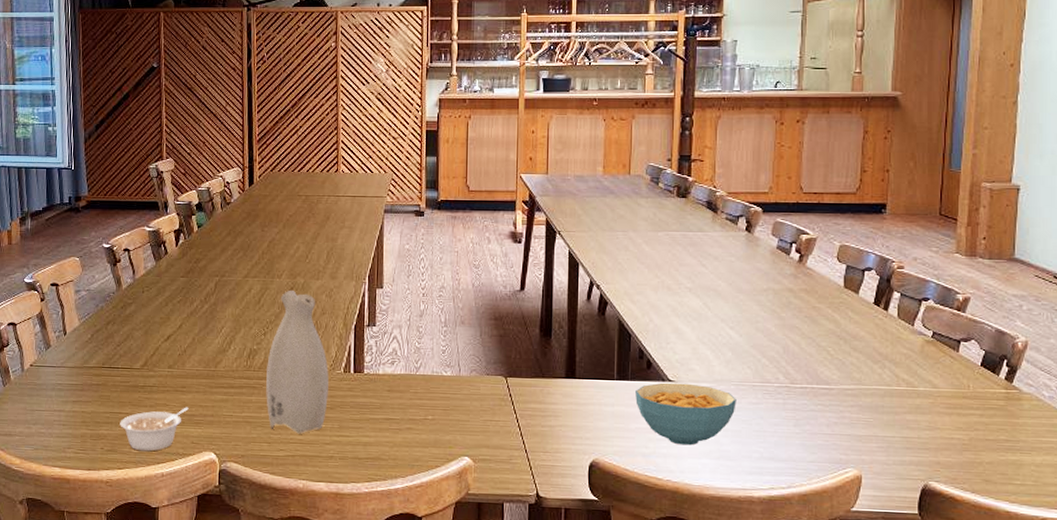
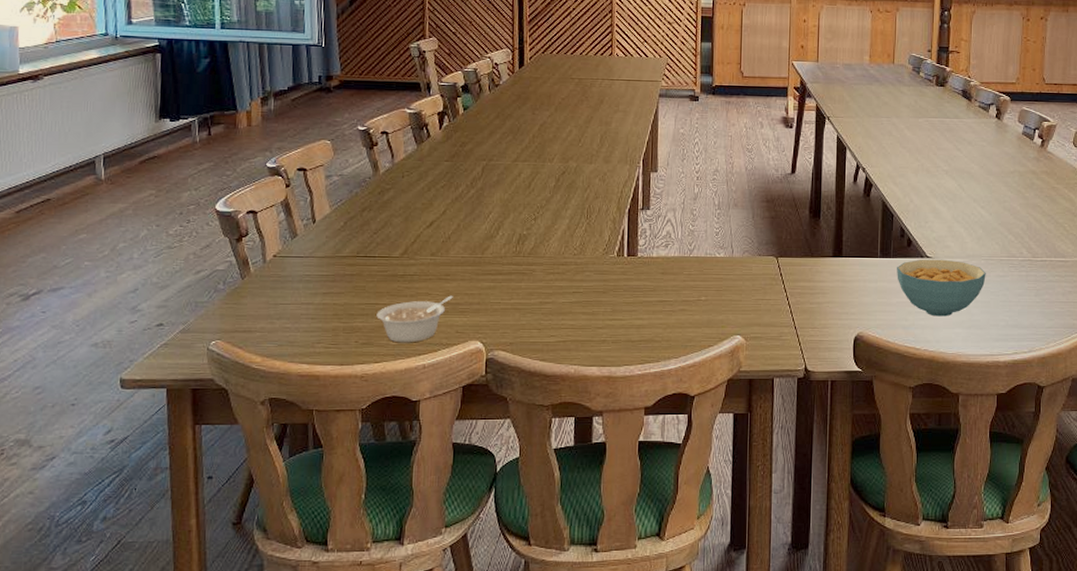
vase: present [266,289,329,434] -> none [536,173,602,319]

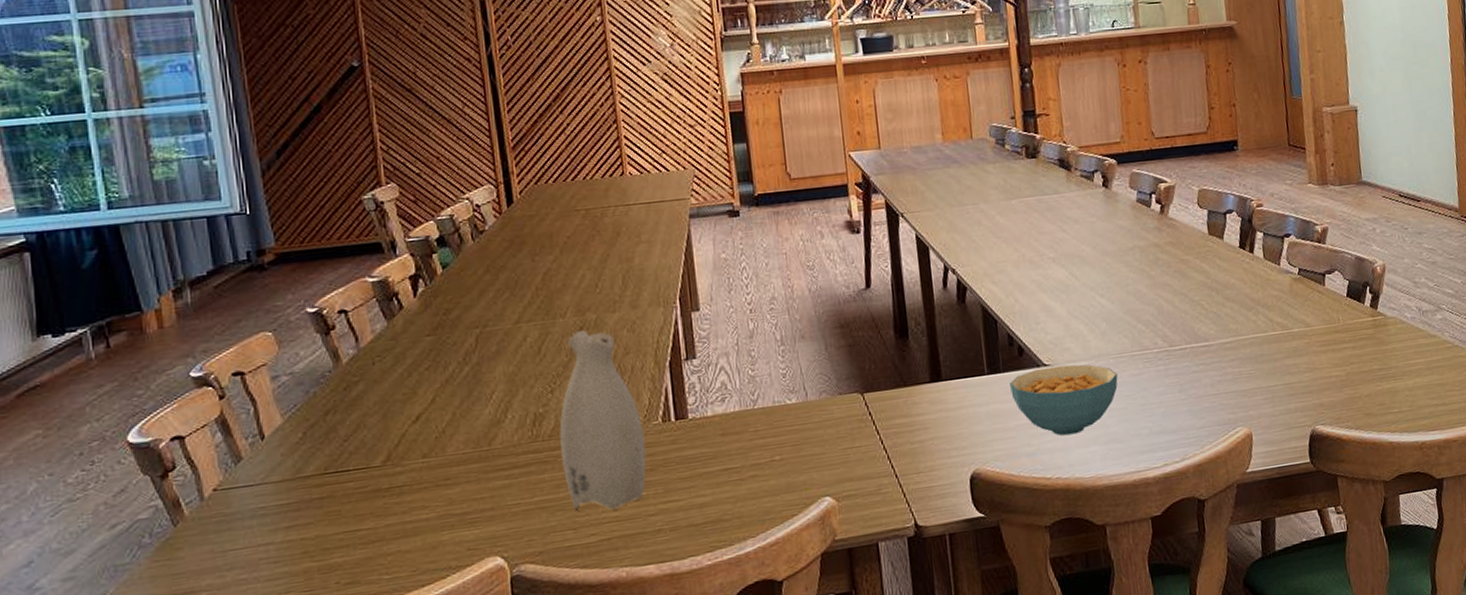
legume: present [376,295,453,343] -> none [360,504,458,575]
vase: none [536,173,602,319] -> present [559,330,646,511]

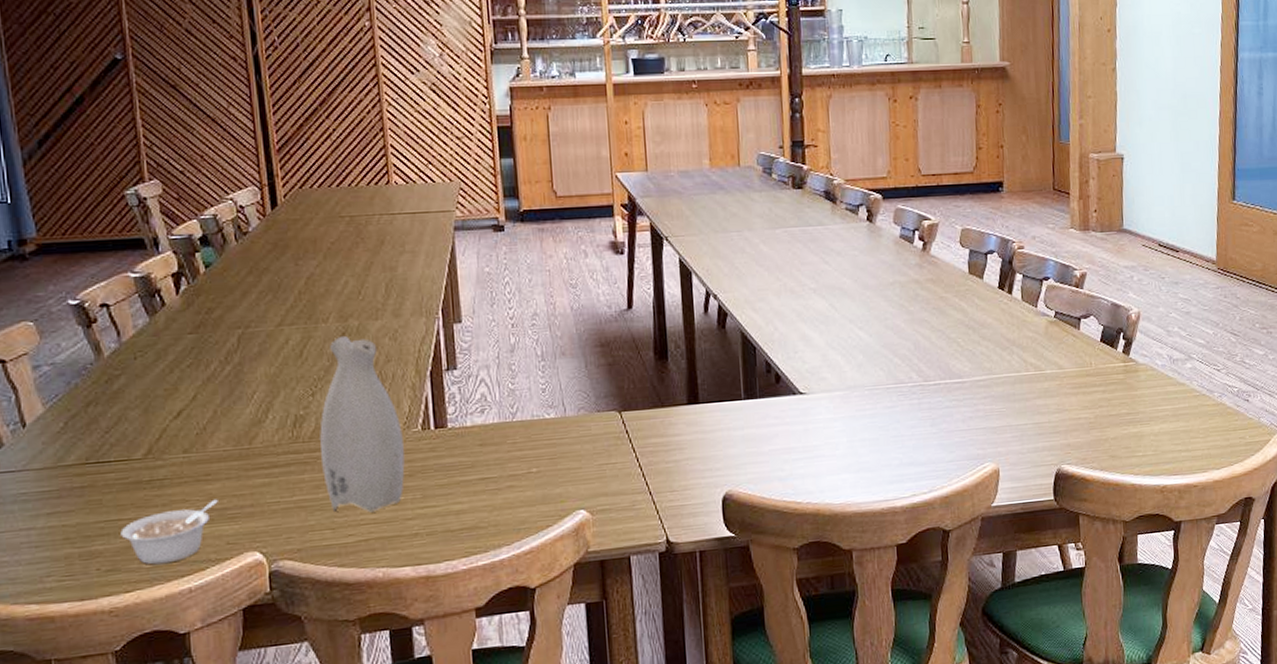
legume: none [360,504,458,575] -> present [120,499,218,565]
cereal bowl: present [1010,364,1118,436] -> none [766,394,872,463]

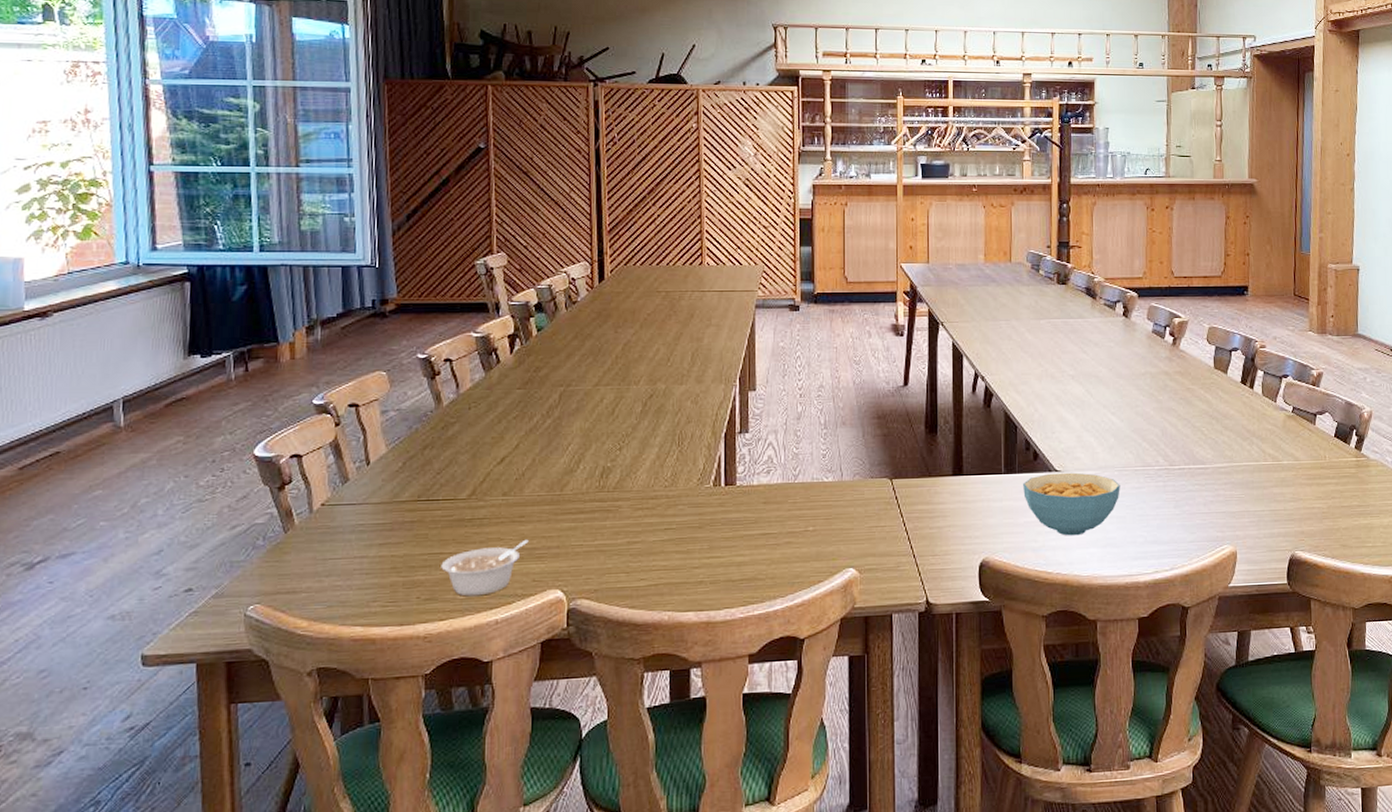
vase: present [320,335,405,513] -> none [623,397,696,560]
cereal bowl: none [766,394,872,463] -> present [1023,472,1120,536]

